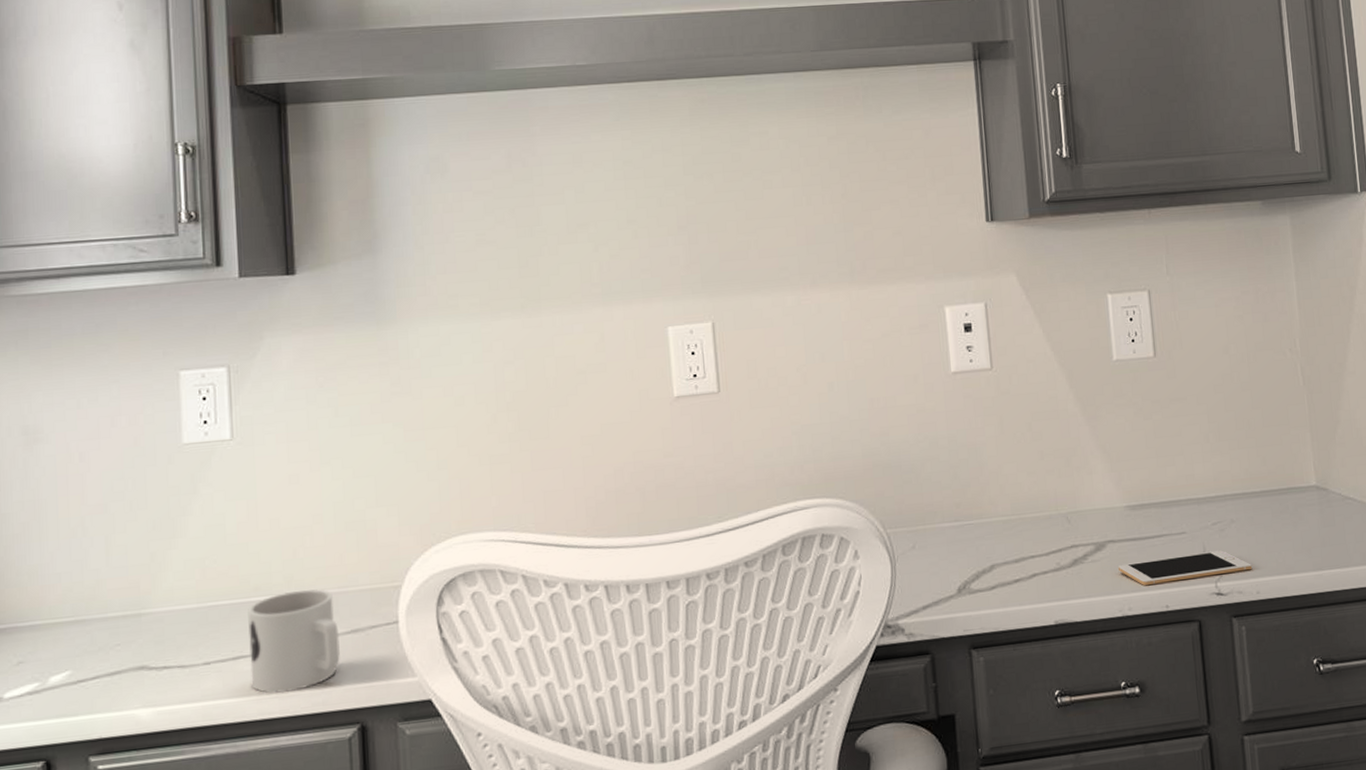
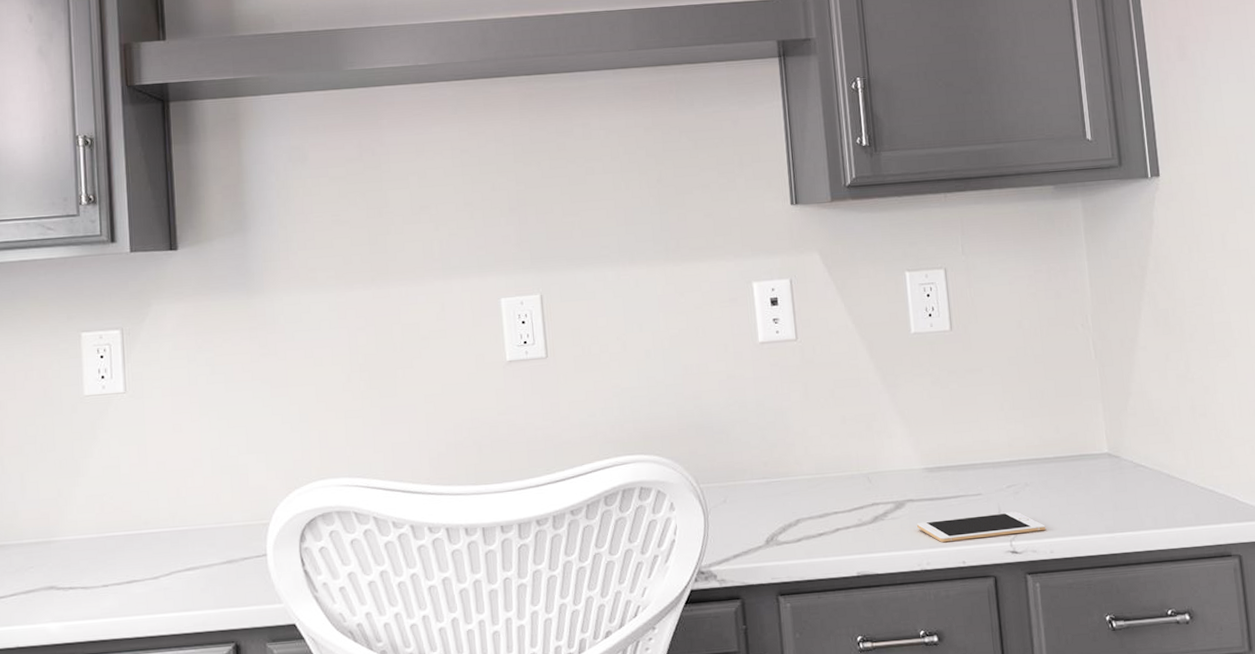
mug: present [248,589,340,694] -> none [139,524,217,614]

